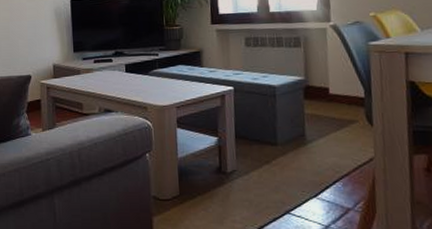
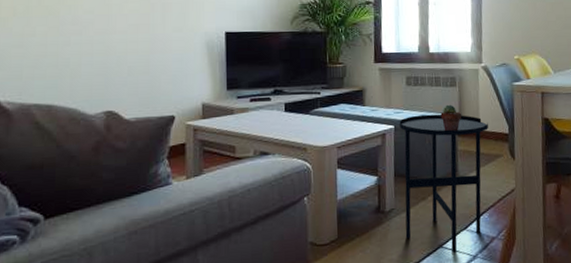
side table: none [239,75,340,220] -> present [399,114,488,253]
potted succulent: none [284,66,309,94] -> present [440,104,462,132]

